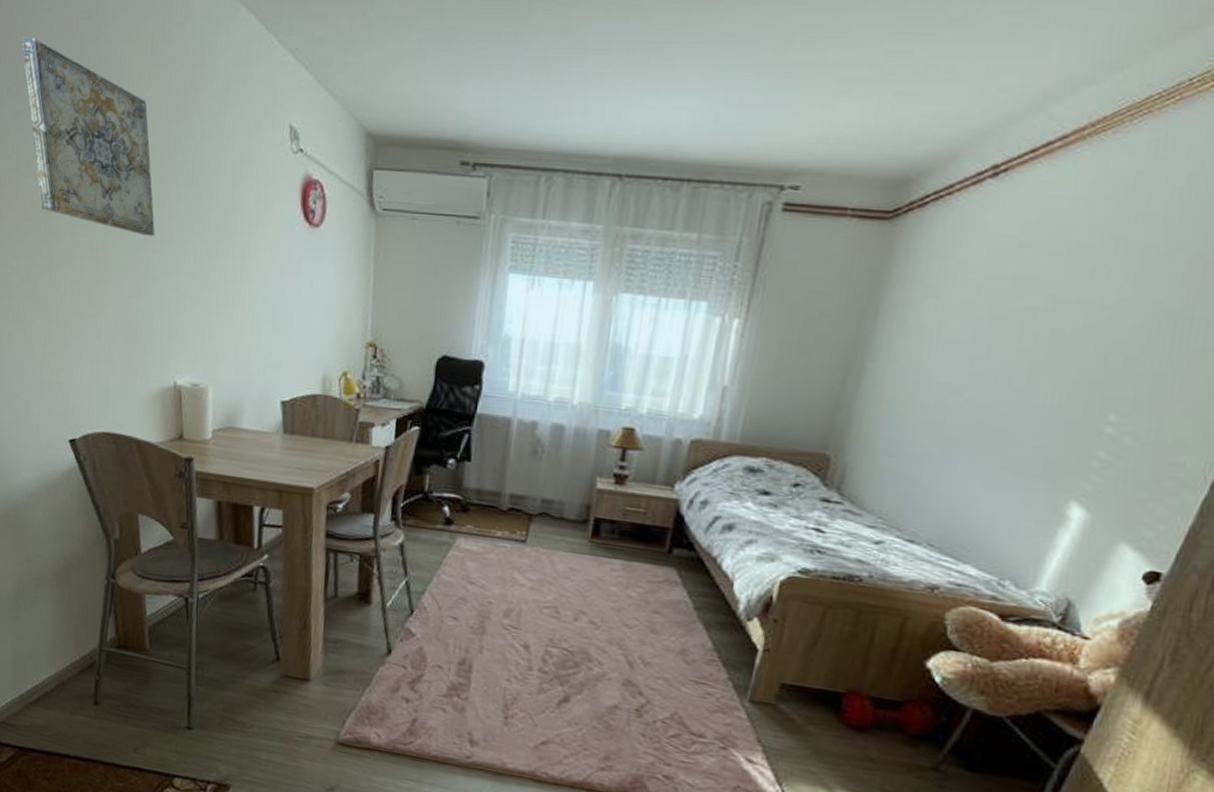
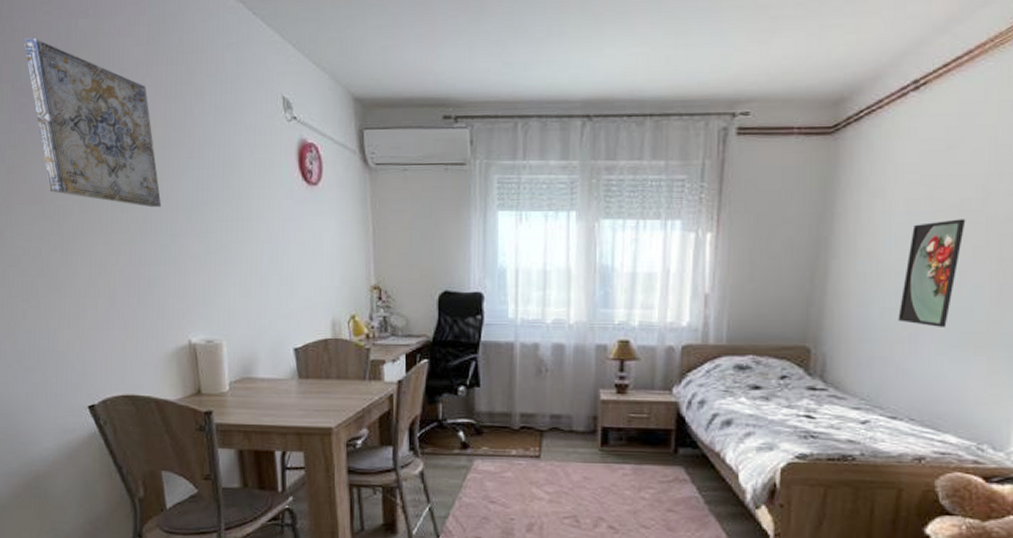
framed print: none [932,329,1028,449] -> present [898,219,966,327]

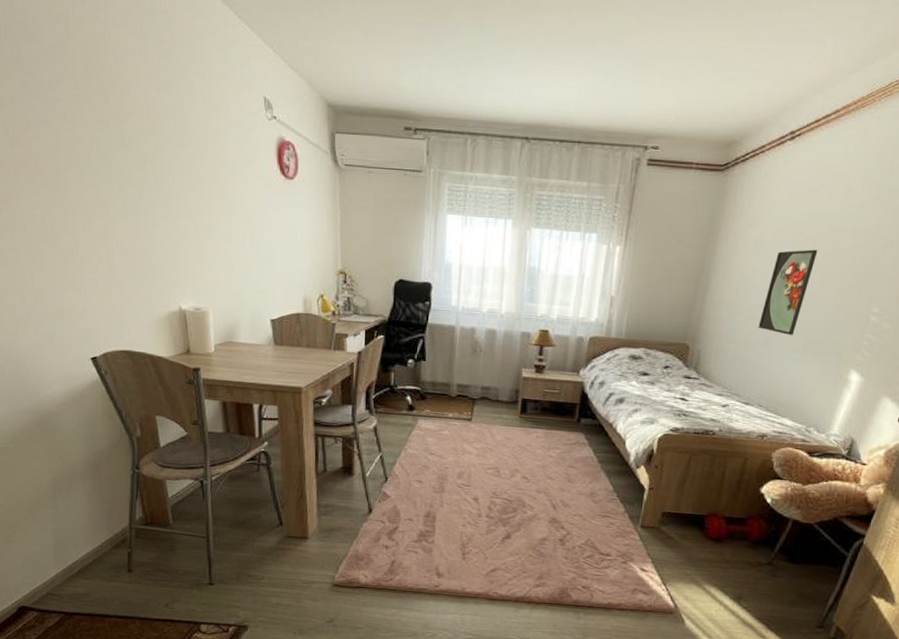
wall art: present [23,38,162,208] -> none [23,19,155,188]

